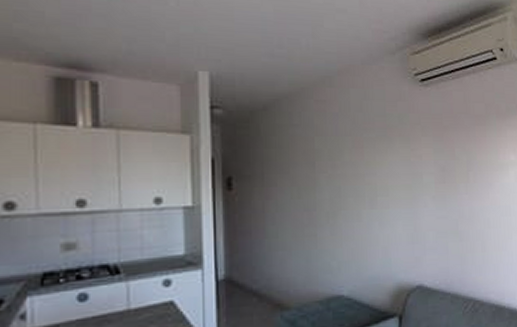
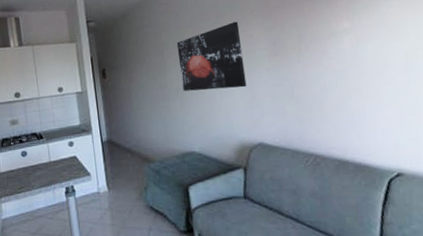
wall art: none [332,137,410,218] -> present [176,21,247,92]

